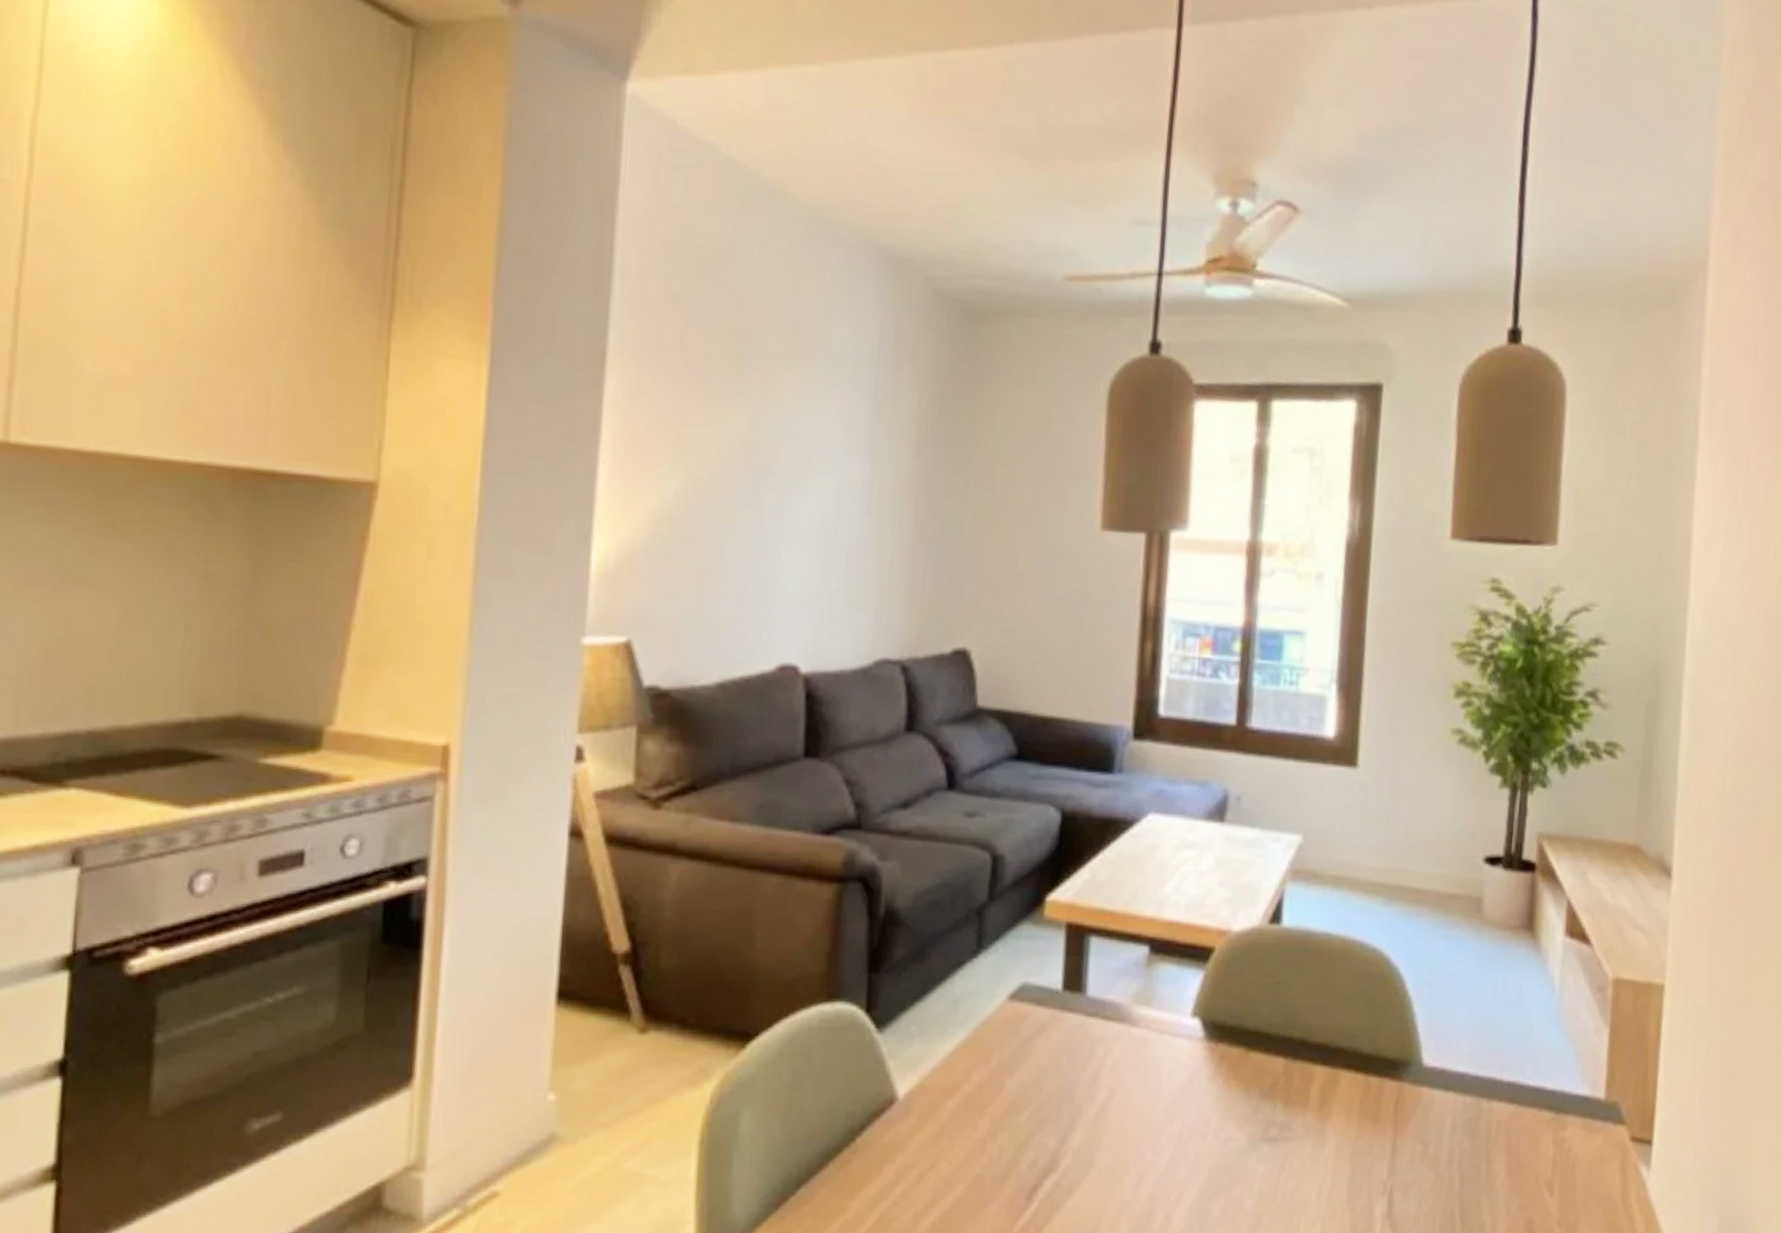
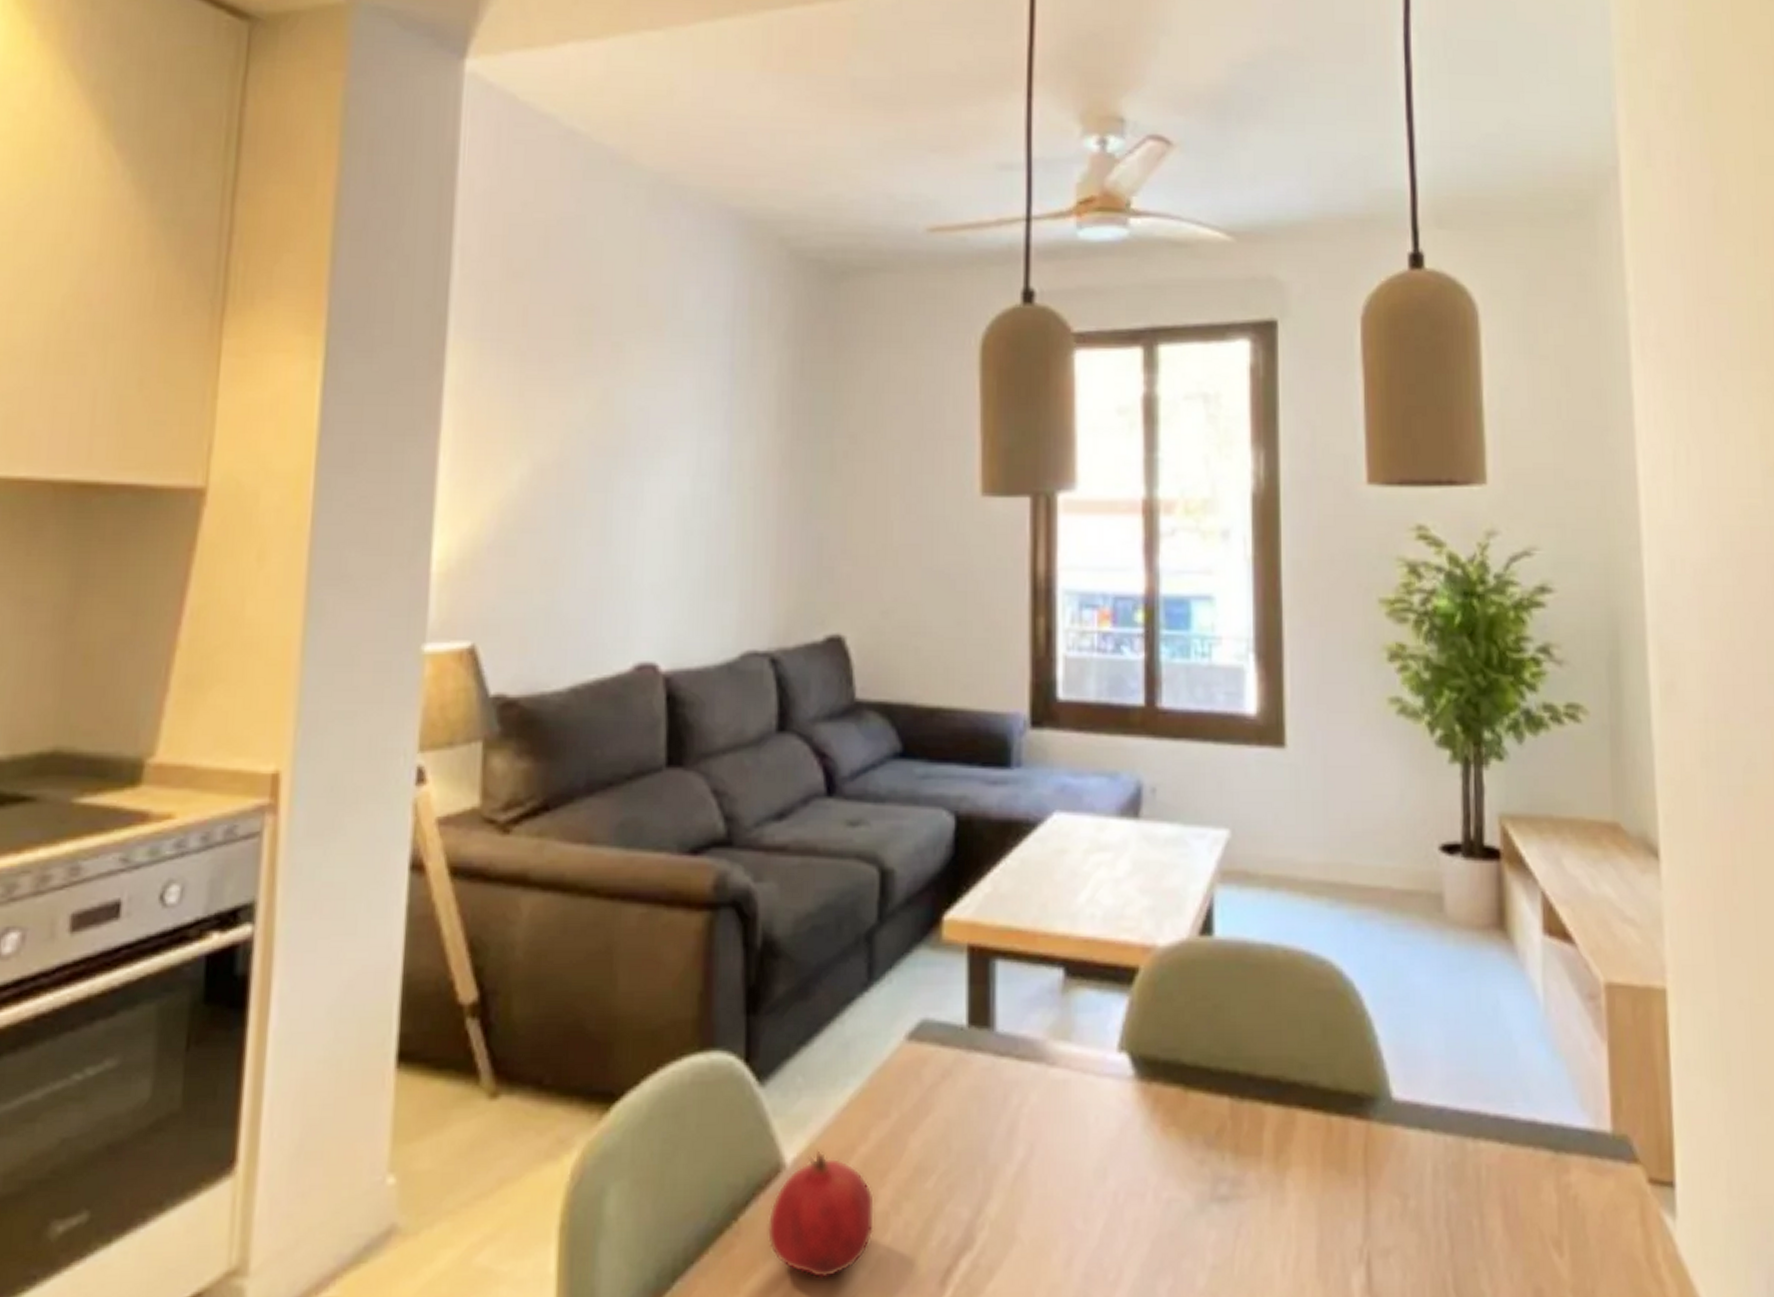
fruit: none [880,1087,975,1191] -> present [767,1150,875,1279]

